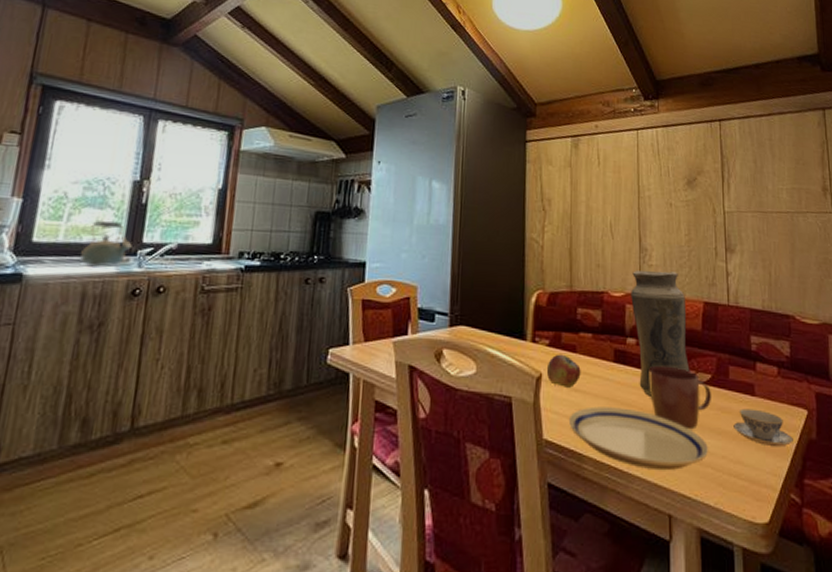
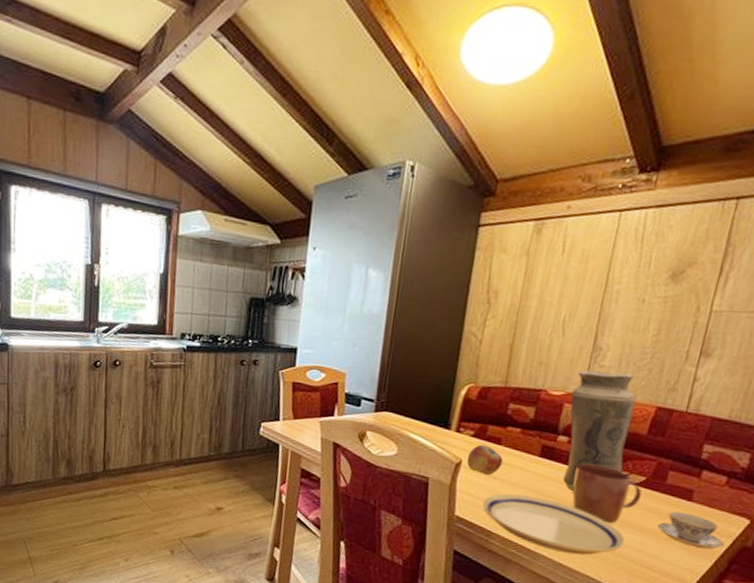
kettle: present [80,221,133,267] -> none [50,301,90,341]

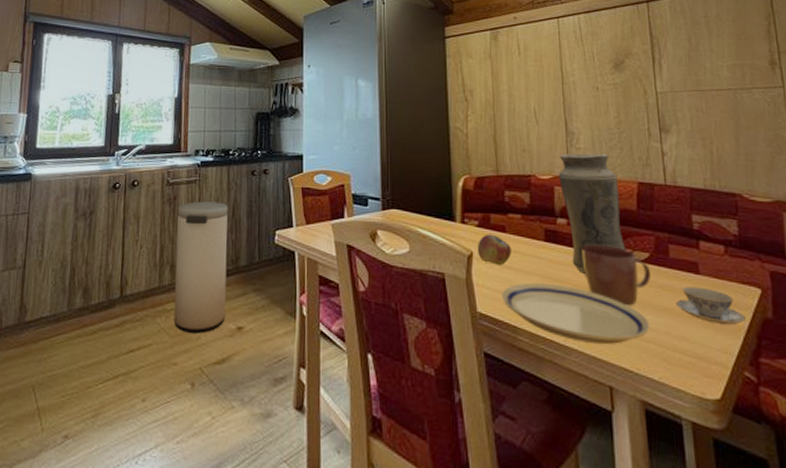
pedal bin: none [155,386,214,510] -> present [173,201,228,333]

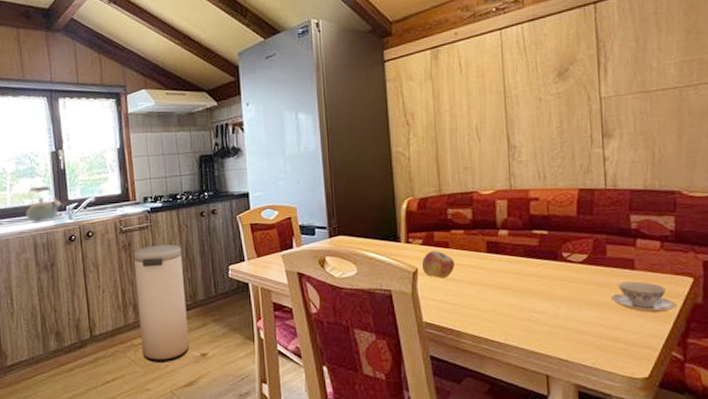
kettle: none [72,128,111,166] -> present [26,185,61,222]
plate: present [501,283,649,344] -> none [445,291,585,339]
vase: present [559,153,626,275] -> none [501,164,565,280]
mug: present [581,244,651,305] -> none [522,251,588,303]

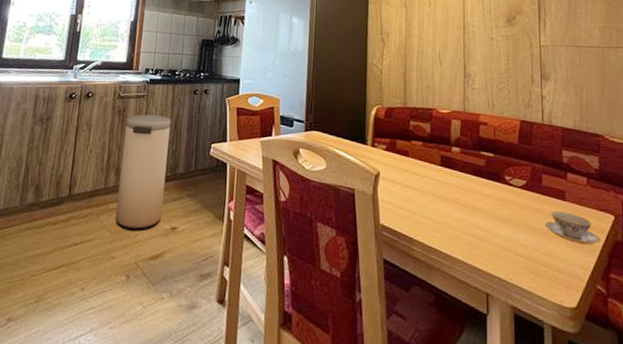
kettle: present [26,185,61,222] -> none [34,43,70,77]
fruit: present [421,250,455,278] -> none [383,157,412,185]

